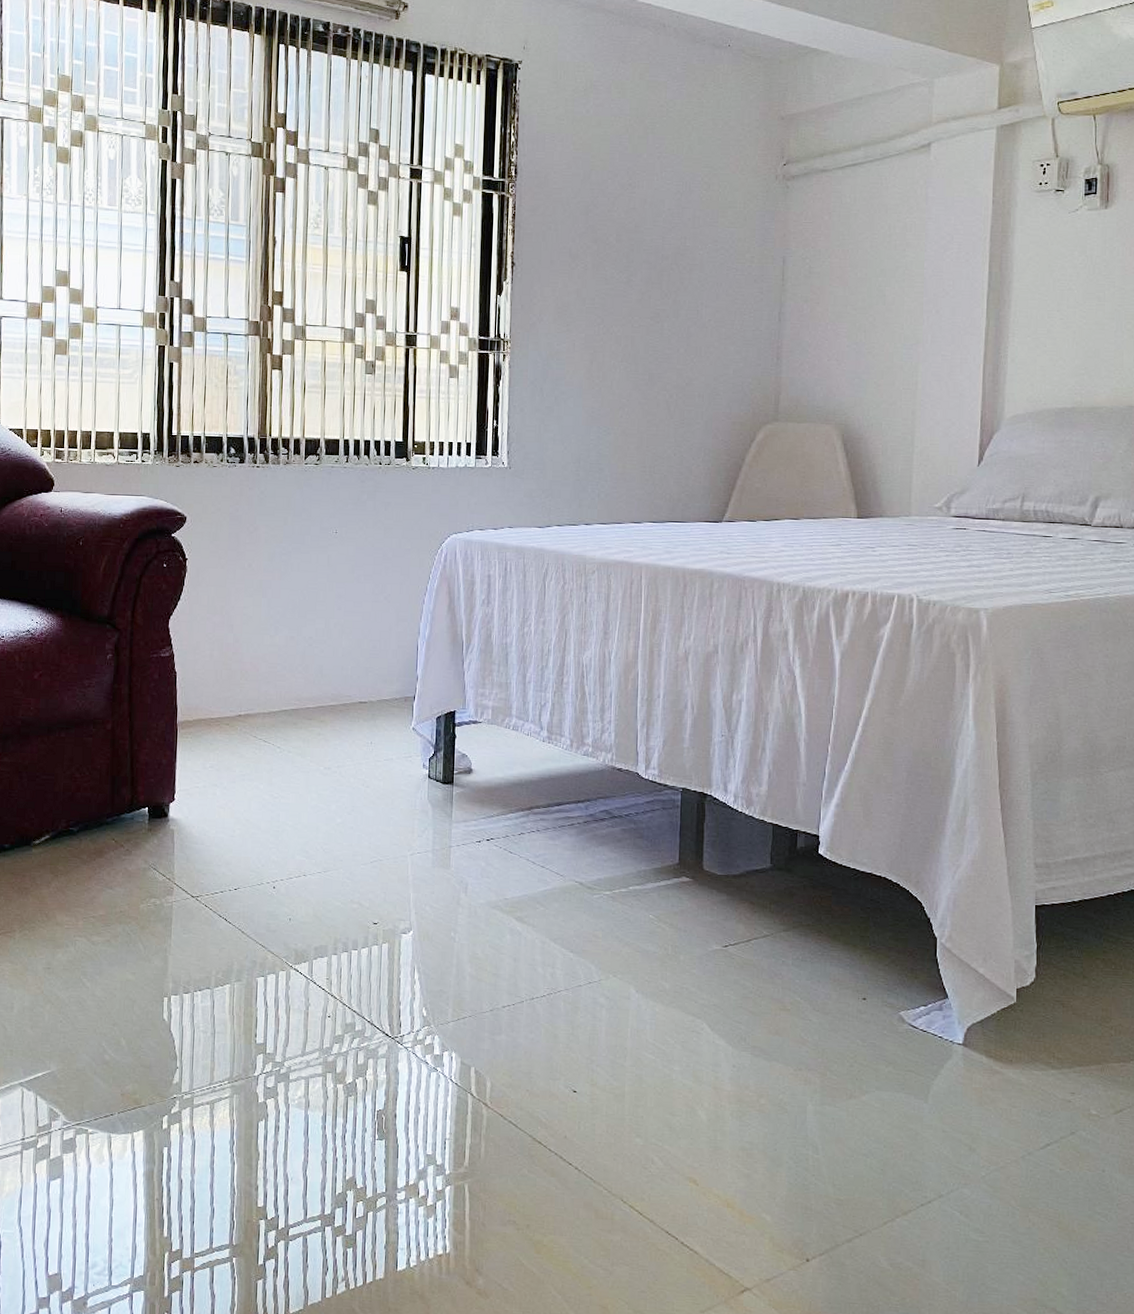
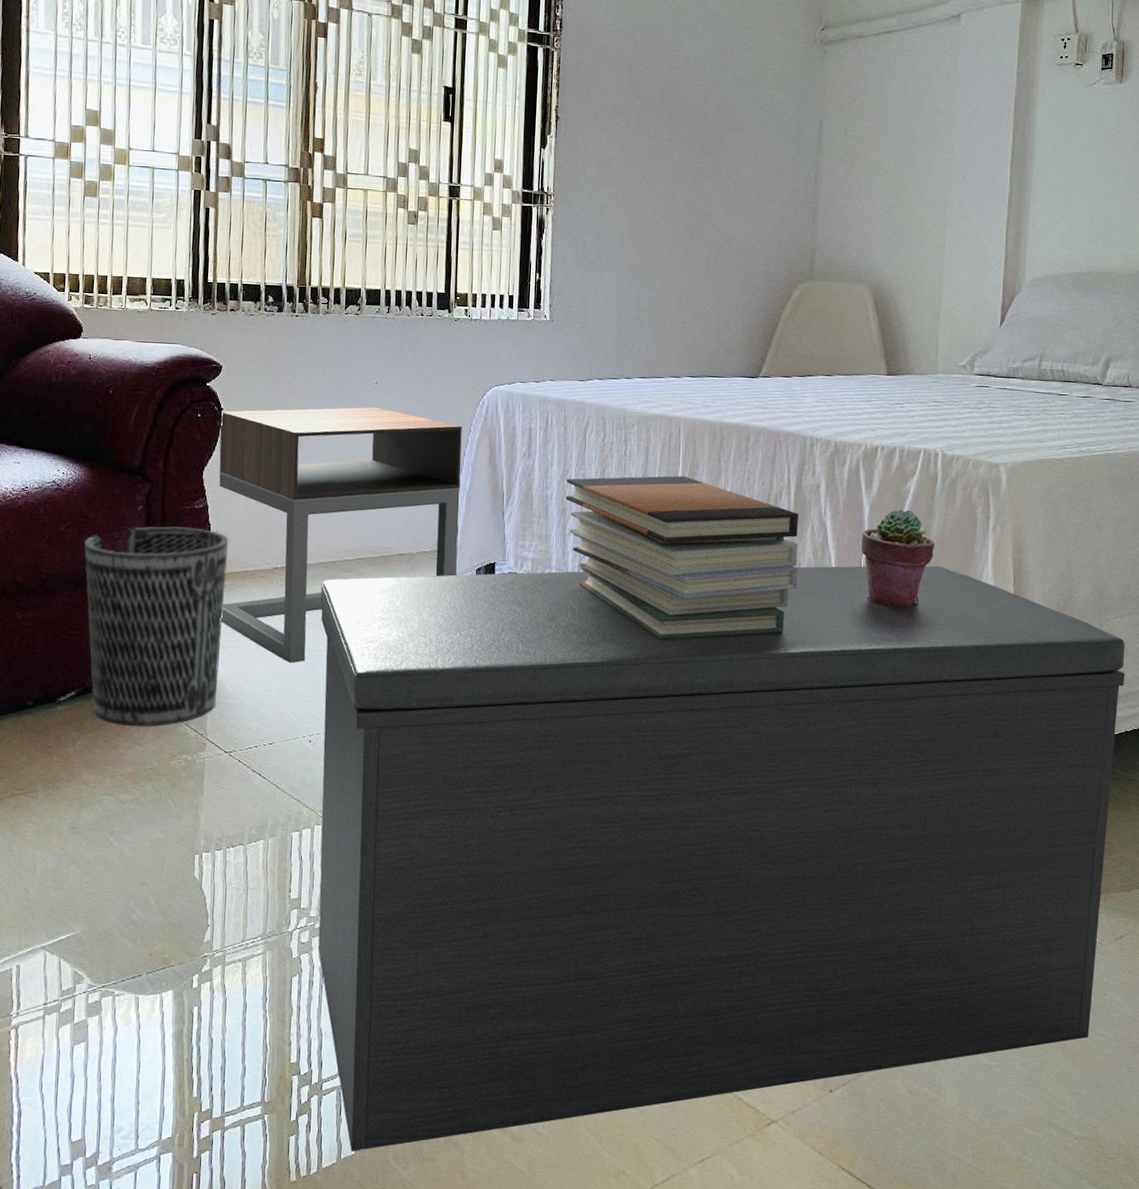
wastebasket: none [57,674,194,871] -> present [84,526,229,727]
nightstand: none [184,556,421,810] -> present [219,407,462,663]
bench: none [283,715,1121,1299] -> present [318,565,1125,1151]
book stack: none [525,623,767,791] -> present [565,475,799,640]
potted succulent: none [832,657,912,759] -> present [861,509,935,607]

